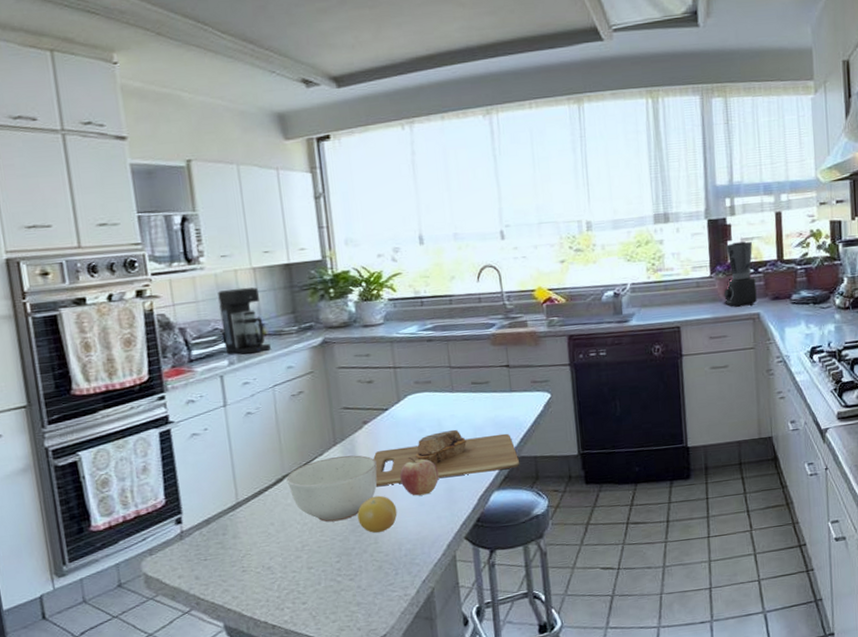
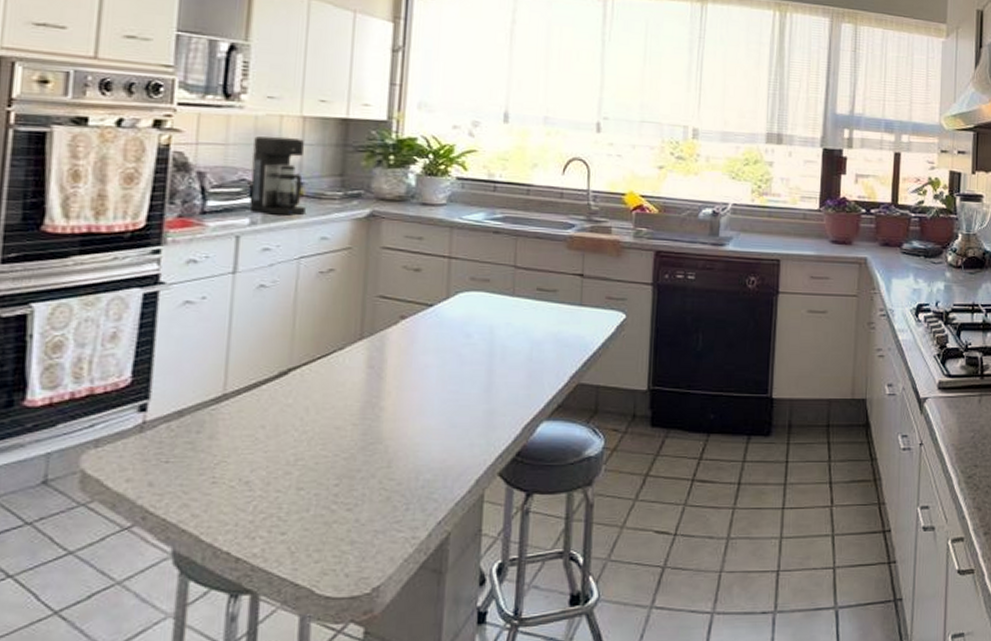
bowl: present [286,455,378,522] -> none [292,354,408,434]
fruit: present [357,495,398,533] -> none [372,408,422,454]
cutting board: present [373,429,520,486] -> none [401,340,579,397]
fruit: present [399,456,439,496] -> none [432,365,481,415]
blender: present [724,241,757,307] -> none [831,177,868,248]

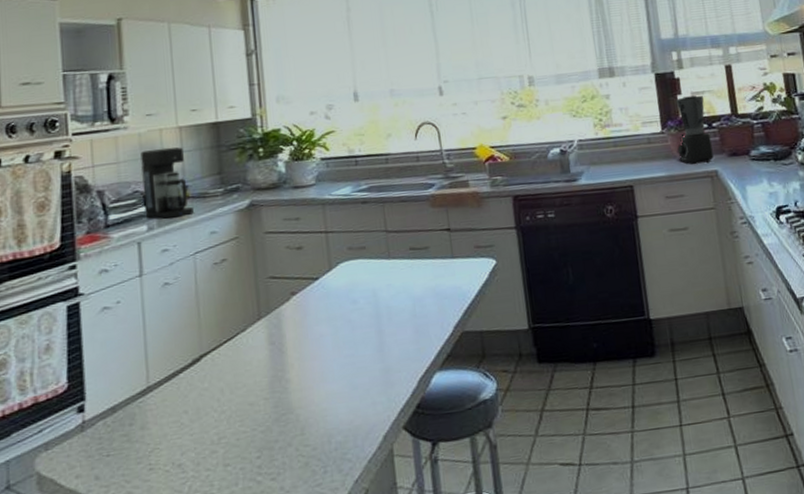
blender: none [831,177,868,248] -> present [675,95,714,164]

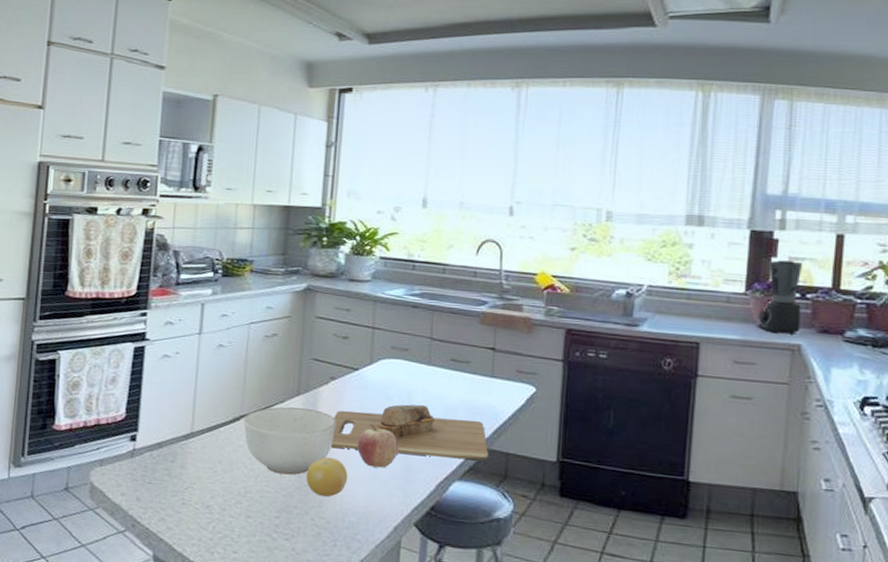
coffee maker: present [140,147,194,220] -> none [212,221,255,289]
bowl: none [204,330,306,410] -> present [243,407,336,475]
fruit: none [282,377,327,422] -> present [306,457,348,497]
cutting board: none [301,300,465,367] -> present [330,404,489,461]
fruit: none [330,332,374,378] -> present [357,423,399,468]

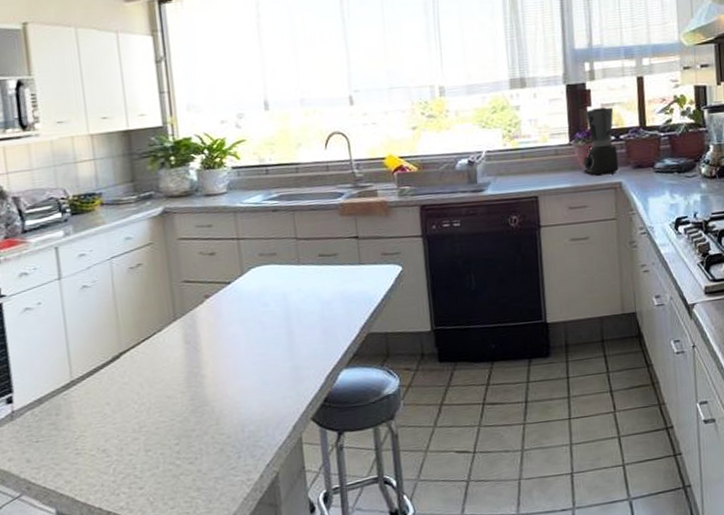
bowl: present [243,407,336,475] -> none [123,331,220,402]
fruit: present [306,457,348,497] -> none [198,373,240,414]
cutting board: present [330,404,489,461] -> none [215,304,370,364]
fruit: present [357,423,399,468] -> none [242,332,285,375]

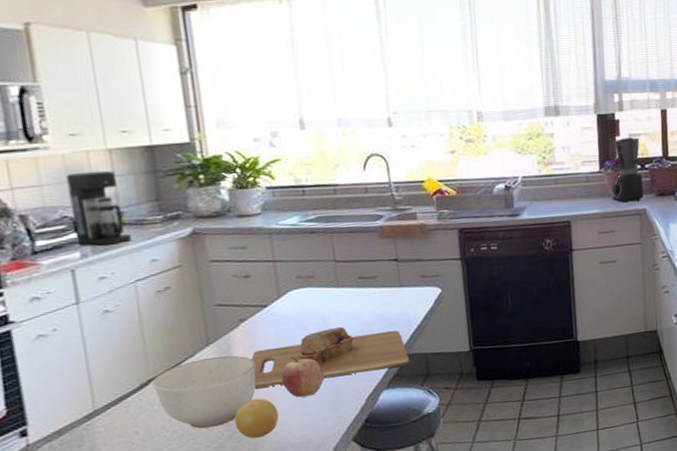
coffee maker: none [53,154,108,226] -> present [66,170,131,247]
bowl: none [123,331,220,402] -> present [152,355,257,429]
fruit: none [198,373,240,414] -> present [234,398,279,438]
cutting board: none [215,304,370,364] -> present [251,326,411,388]
fruit: none [242,332,285,375] -> present [281,356,324,398]

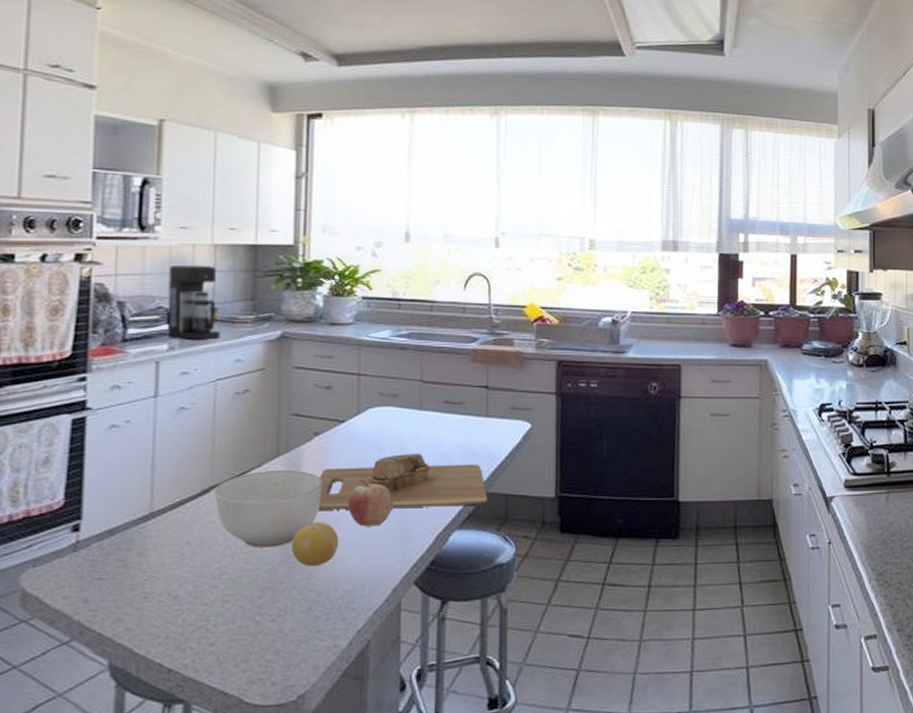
blender: present [612,137,644,203] -> none [731,281,766,351]

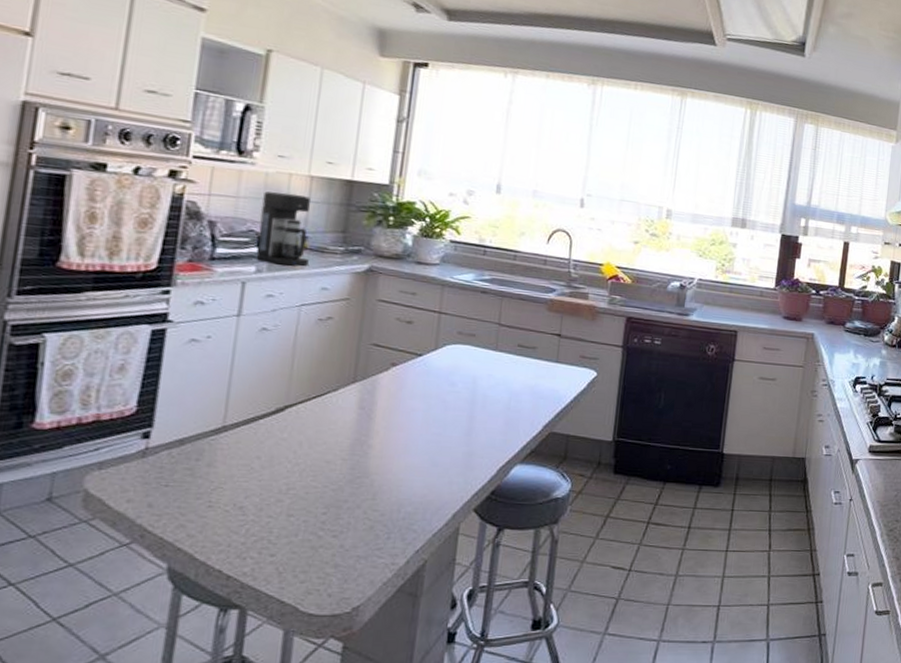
bowl: present [214,471,323,548] -> none [288,395,396,468]
fruit: present [292,522,339,566] -> none [359,446,406,488]
cutting board: present [318,453,488,510] -> none [388,390,551,444]
fruit: present [347,479,393,527] -> none [417,410,462,455]

